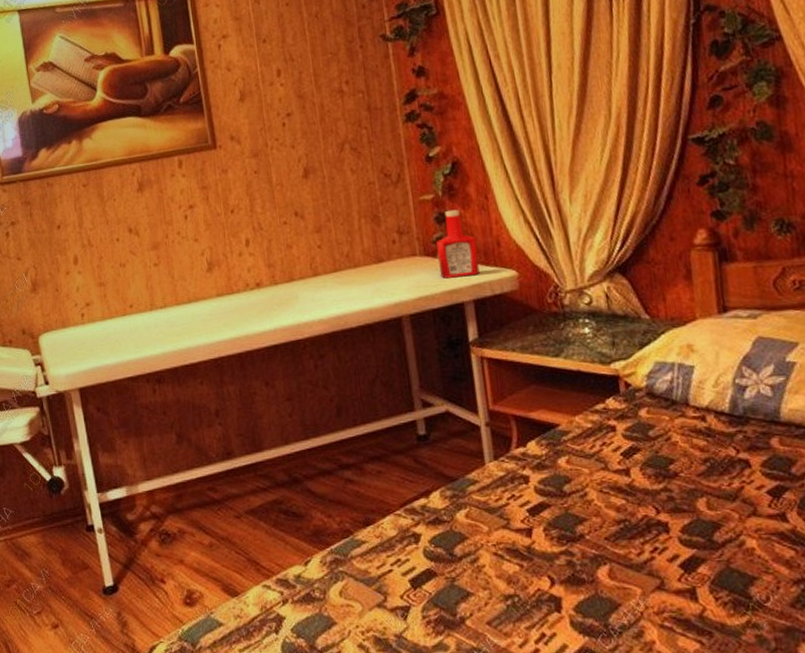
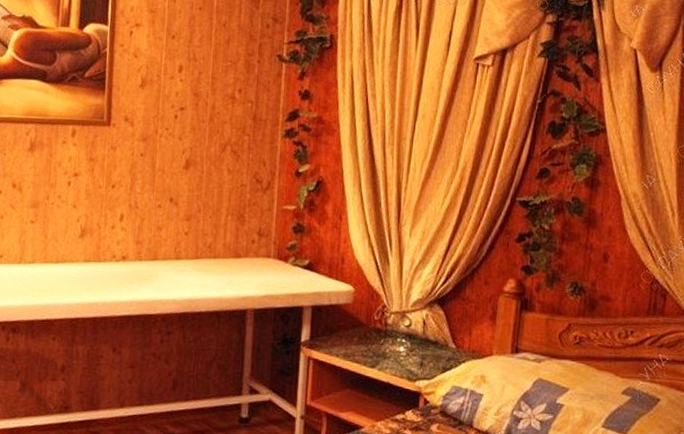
ketchup bottle: present [436,209,480,279] -> none [288,222,324,285]

